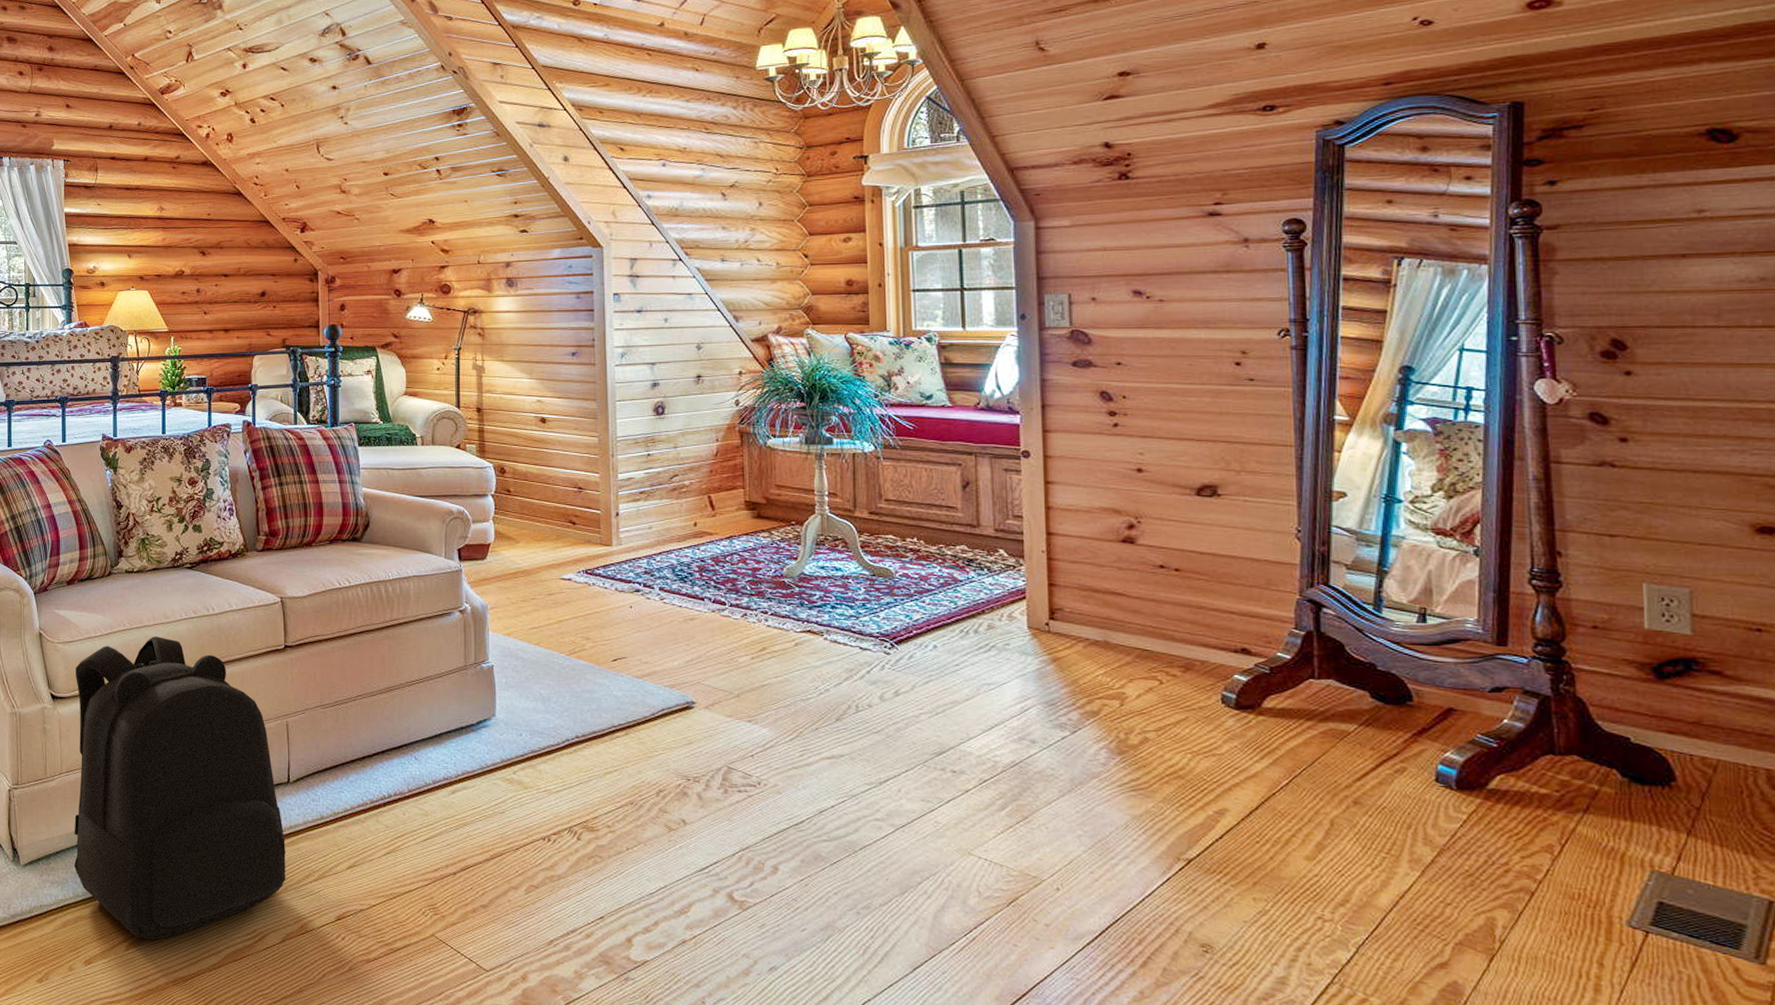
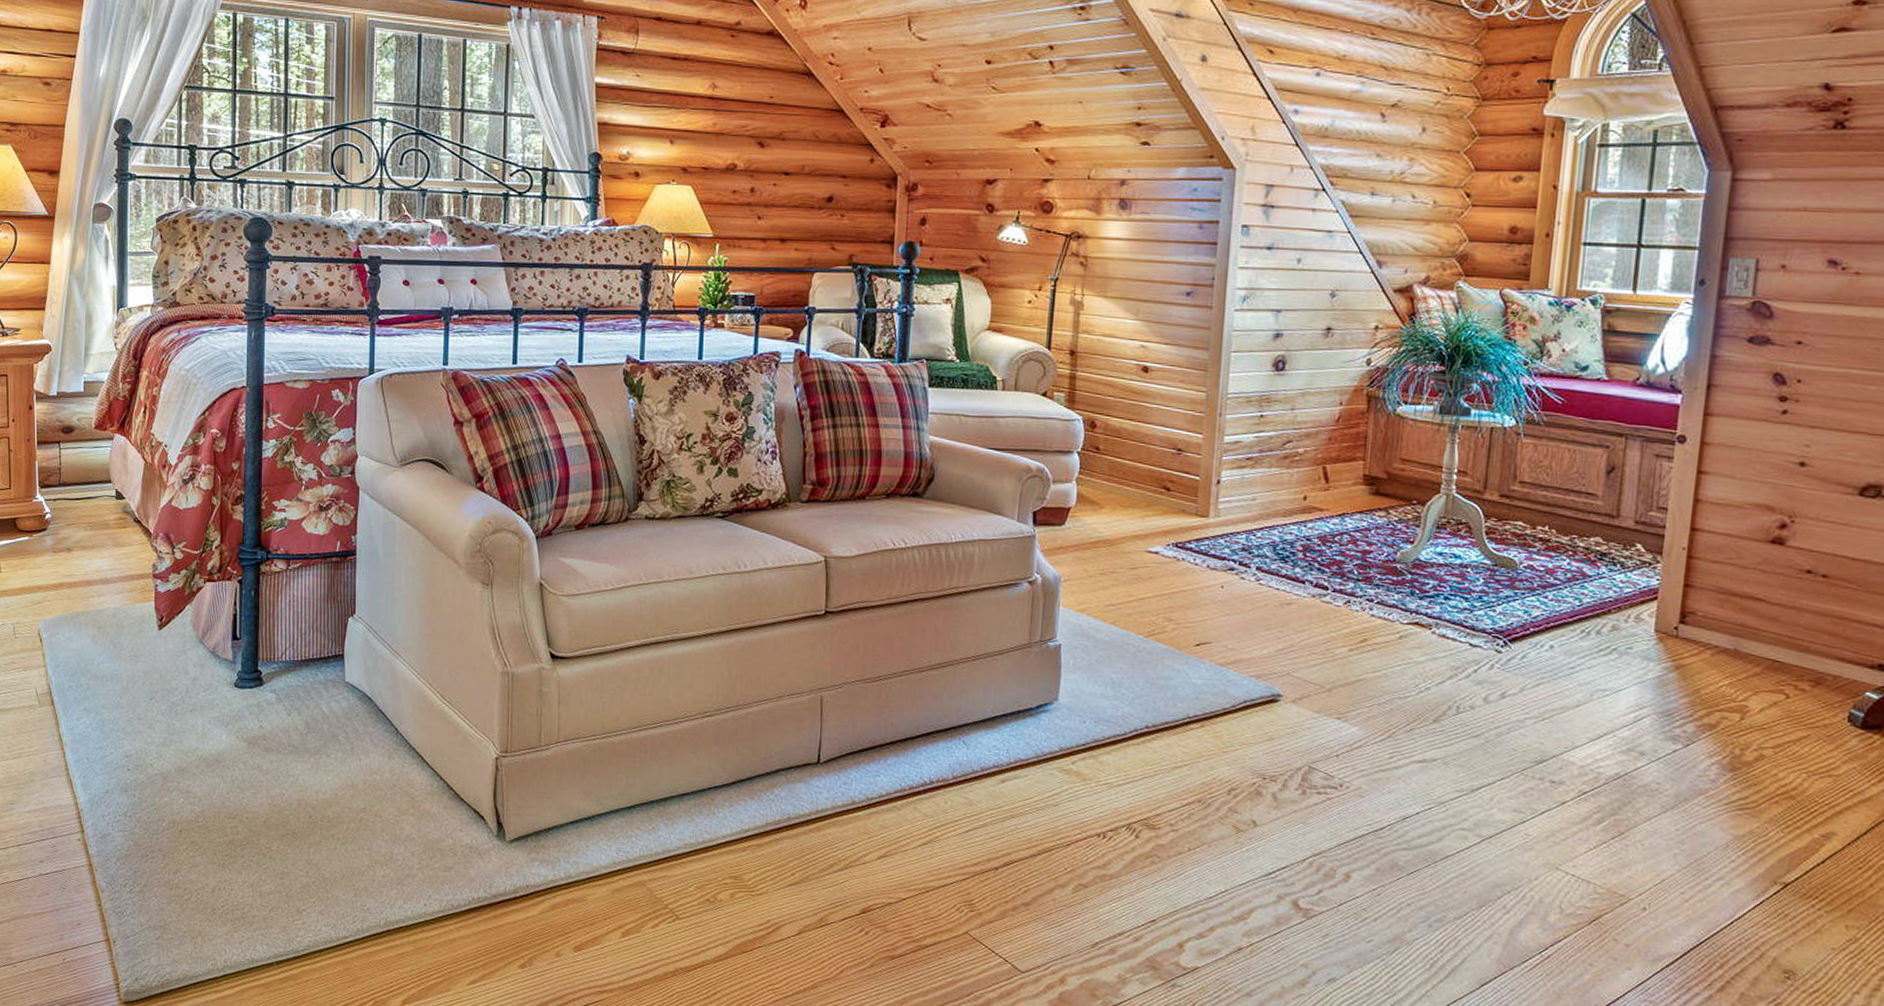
backpack: present [74,636,286,940] -> none [568,593,810,928]

